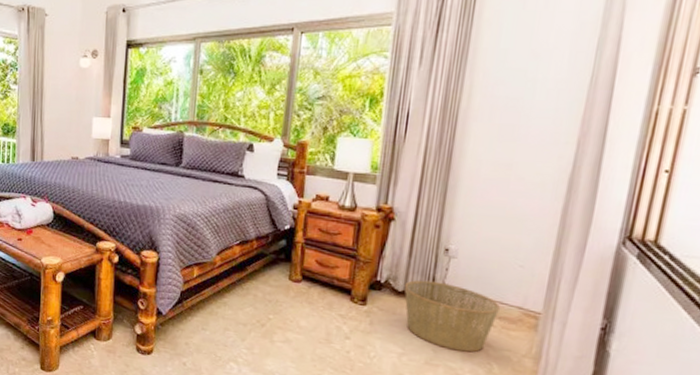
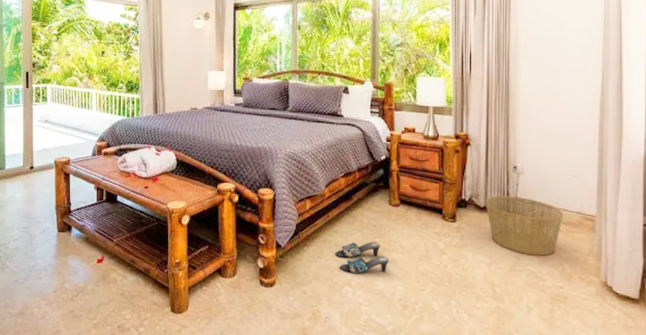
slippers: none [222,316,284,351] -> present [335,242,390,274]

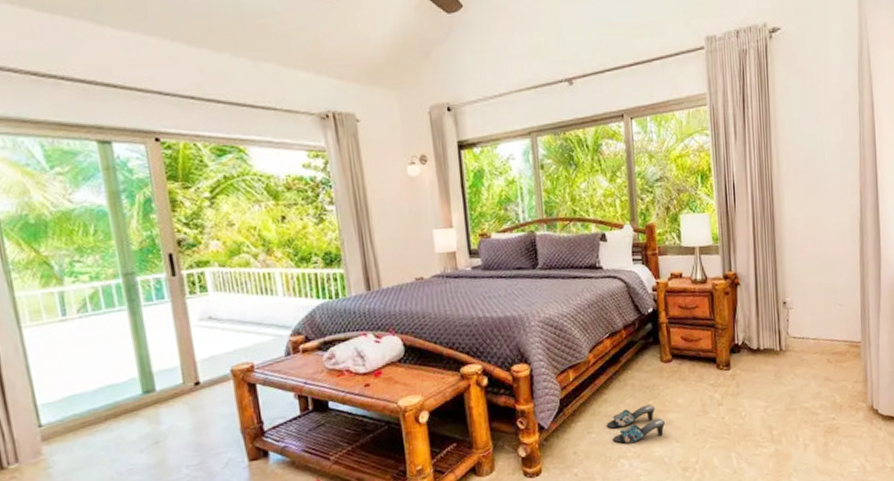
basket: present [485,195,563,256] -> none [757,333,832,392]

